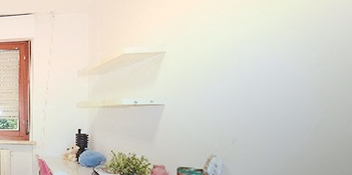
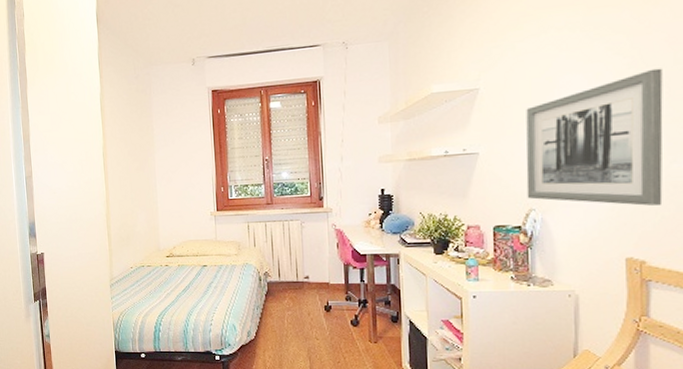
wall art: none [207,41,341,161] -> present [526,68,663,206]

